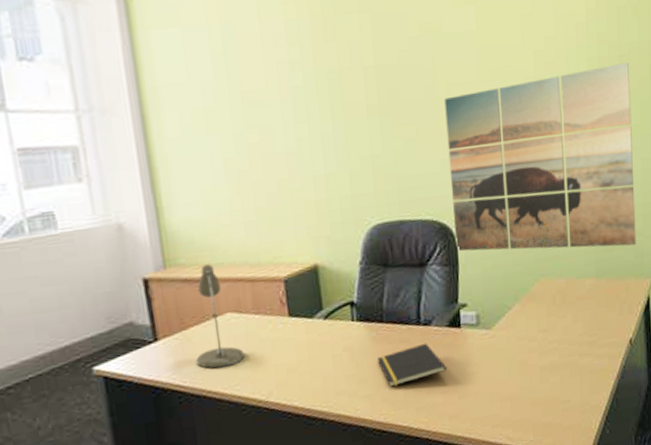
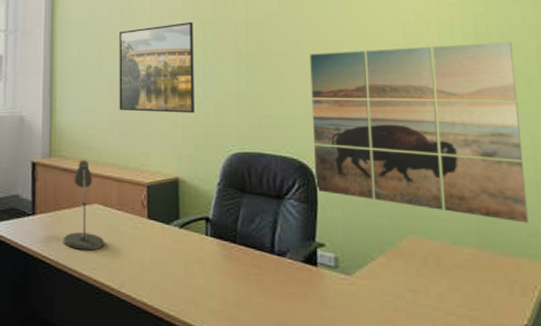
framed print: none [228,72,328,197] -> present [119,21,194,114]
notepad: present [378,343,446,387] -> none [228,273,299,309]

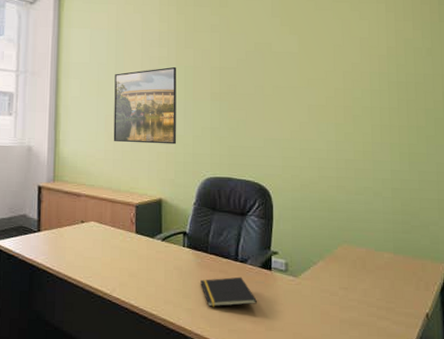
desk lamp: present [63,160,105,251] -> none [64,184,99,261]
notepad: none [228,273,299,309] -> present [201,277,257,307]
wall art: present [310,42,529,224] -> none [270,88,432,233]

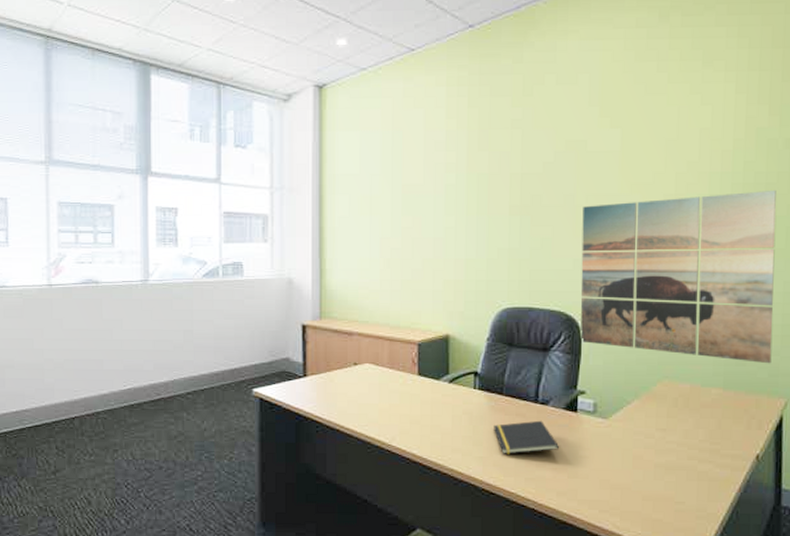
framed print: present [113,66,177,145] -> none [390,174,468,270]
wall art: none [270,88,432,233] -> present [580,191,776,364]

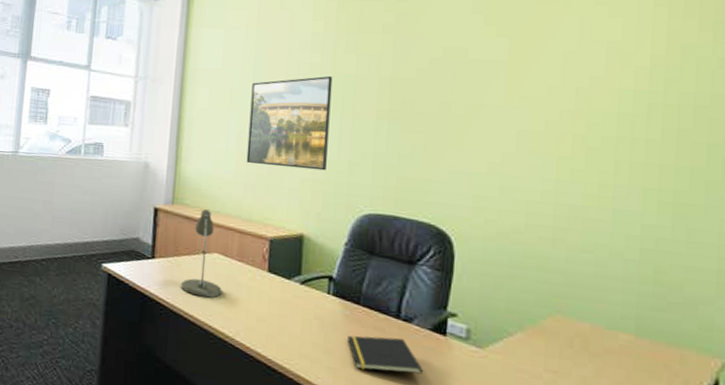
desk lamp: none [334,321,376,408] -> present [180,209,222,298]
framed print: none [390,174,468,270] -> present [246,75,333,171]
wall art: present [580,191,776,364] -> none [453,113,709,315]

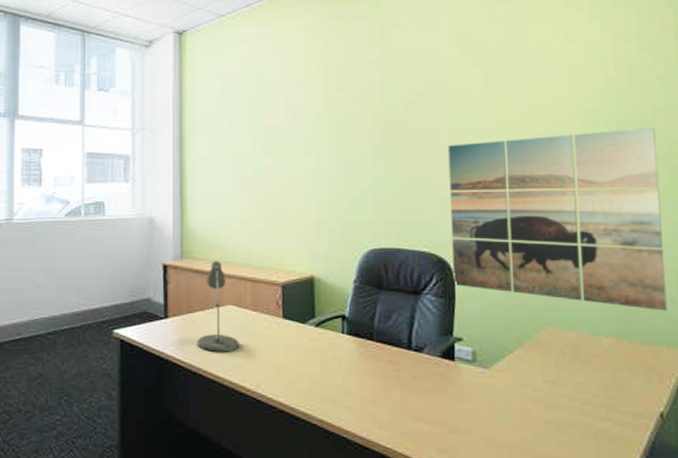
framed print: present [246,75,333,171] -> none [251,114,329,210]
notepad: present [348,335,423,374] -> none [365,368,437,405]
wall art: none [453,113,709,315] -> present [448,128,667,311]

